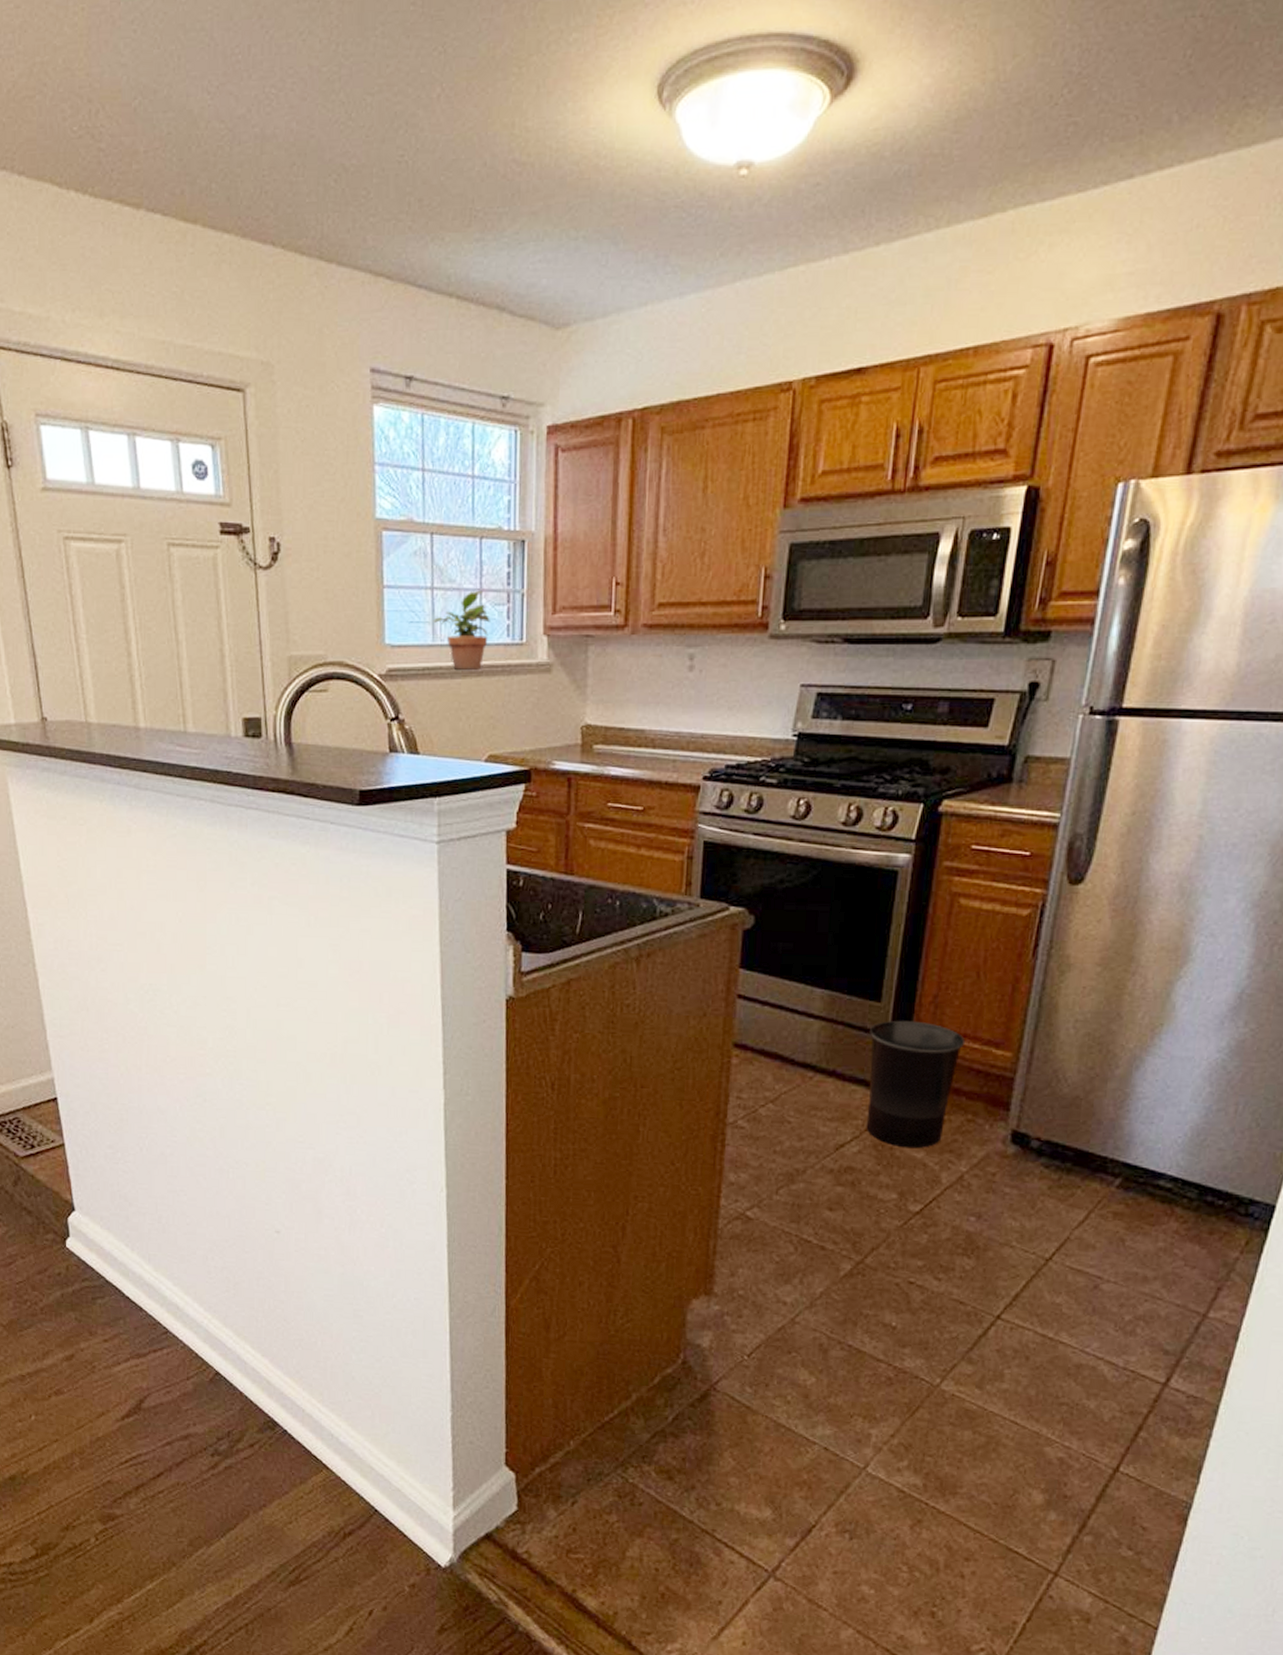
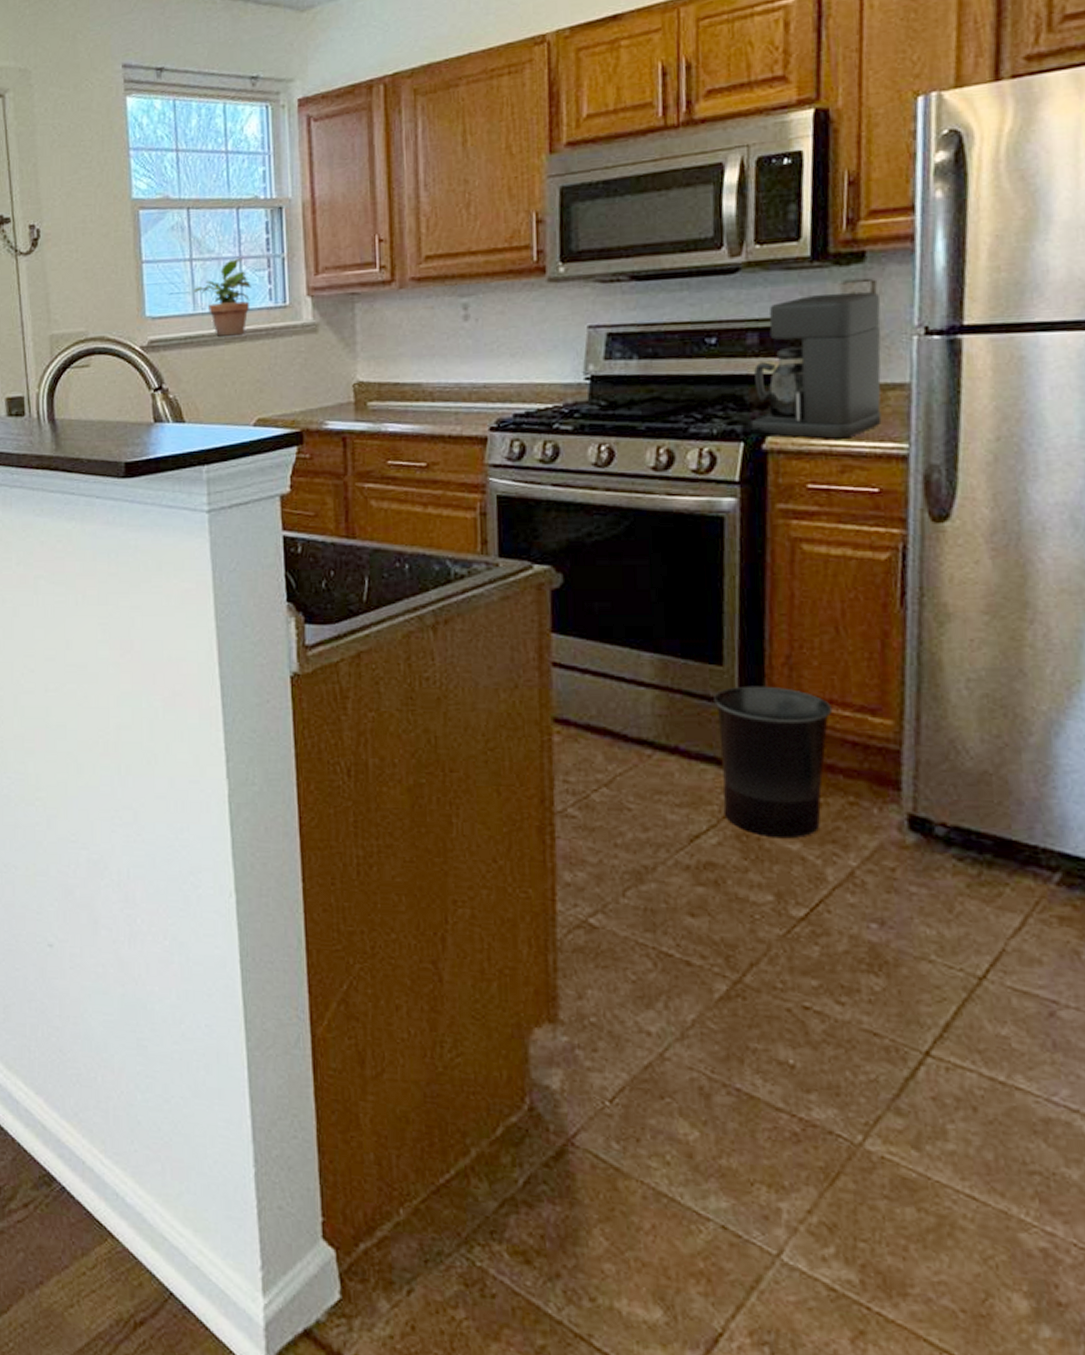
coffee maker: none [931,670,1058,806] -> present [750,292,882,439]

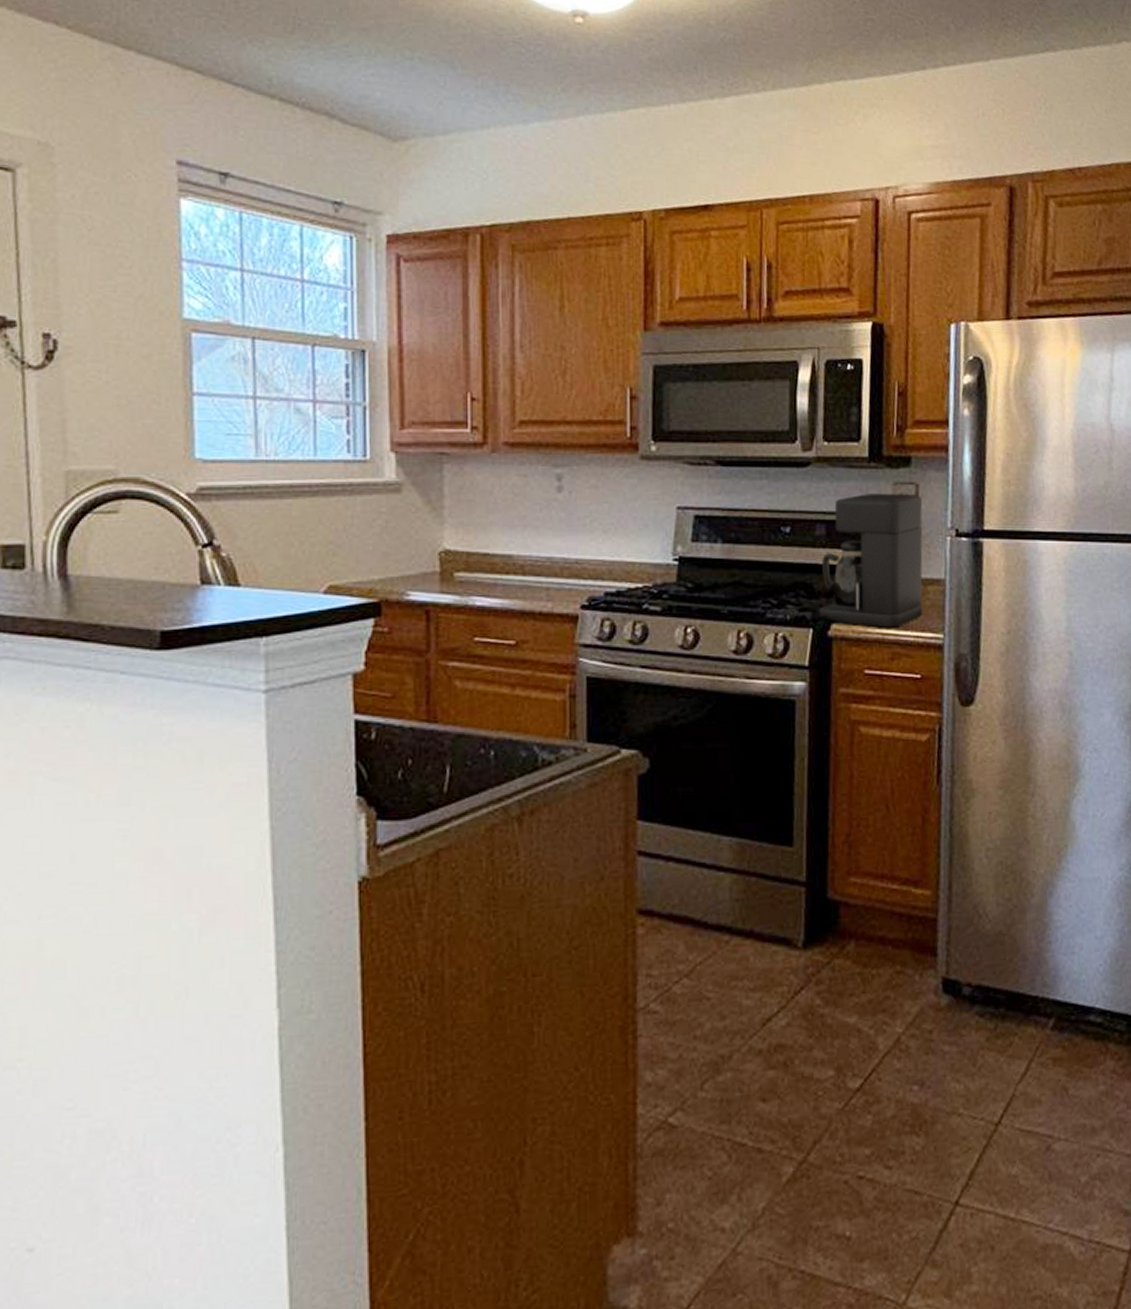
potted plant: present [193,259,251,336] -> none [256,402,326,489]
waste bin: present [714,685,833,838] -> none [785,864,884,1012]

